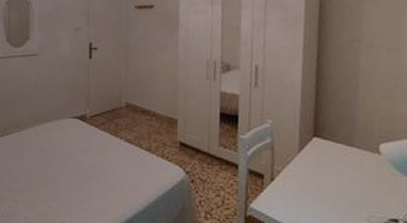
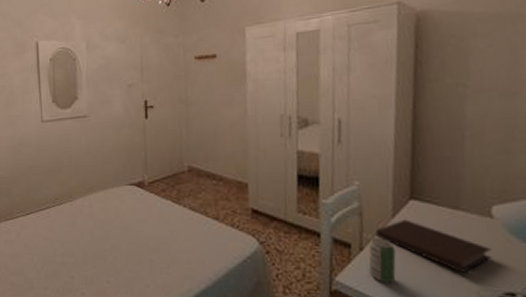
beverage can: none [278,170,301,209] -> present [368,238,396,282]
notebook: none [284,154,380,201] -> present [375,219,493,273]

